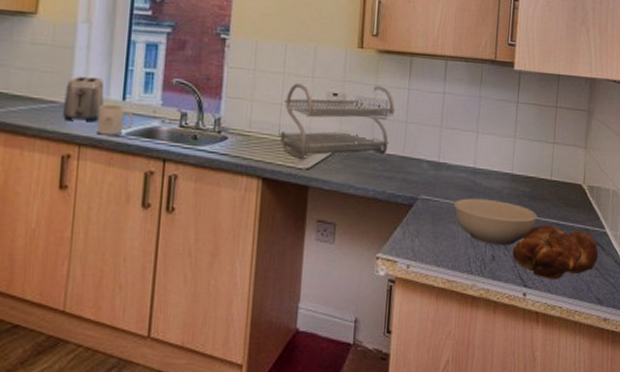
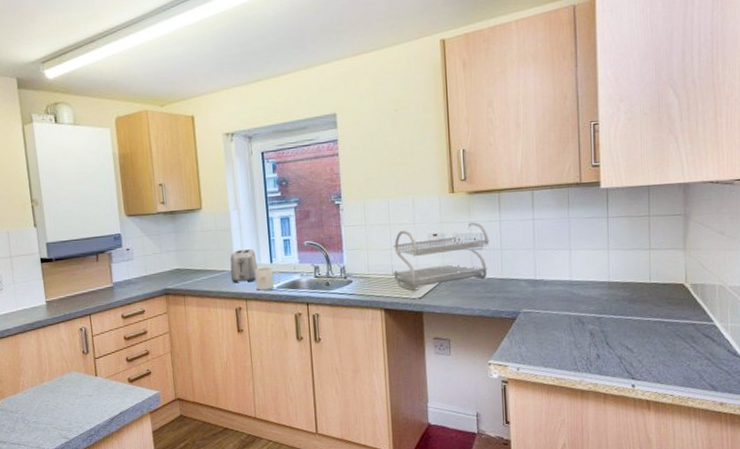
bowl: present [453,198,538,245] -> none [553,306,640,345]
bread loaf: present [512,224,599,280] -> none [617,323,709,372]

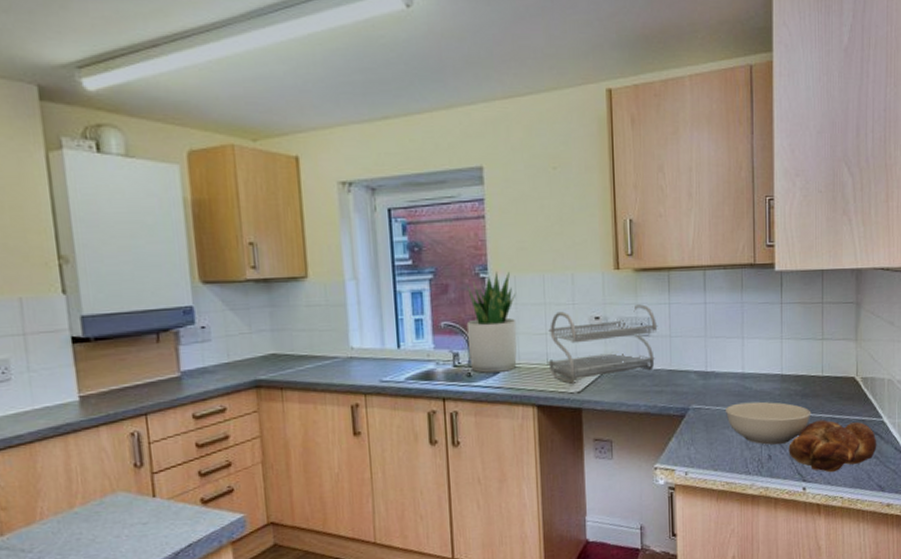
toaster: present [229,248,258,284] -> none [344,329,381,374]
mug: present [254,266,281,291] -> none [376,352,410,383]
planter: none [325,198,367,283] -> present [466,271,518,373]
bowl: none [553,306,640,345] -> present [725,401,812,445]
bread loaf: none [617,323,709,372] -> present [788,420,877,473]

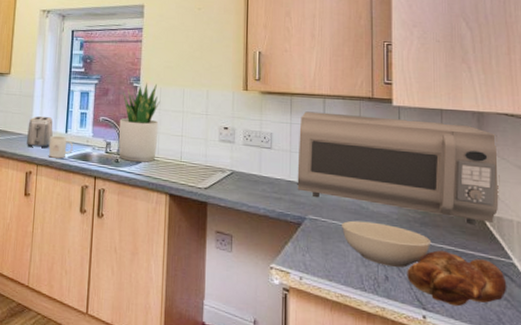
toaster: none [344,329,381,374] -> present [27,116,53,148]
mug: none [376,352,410,383] -> present [48,135,73,159]
dish rack: present [547,304,658,384] -> none [181,119,280,180]
microwave: none [678,284,875,390] -> present [297,111,500,225]

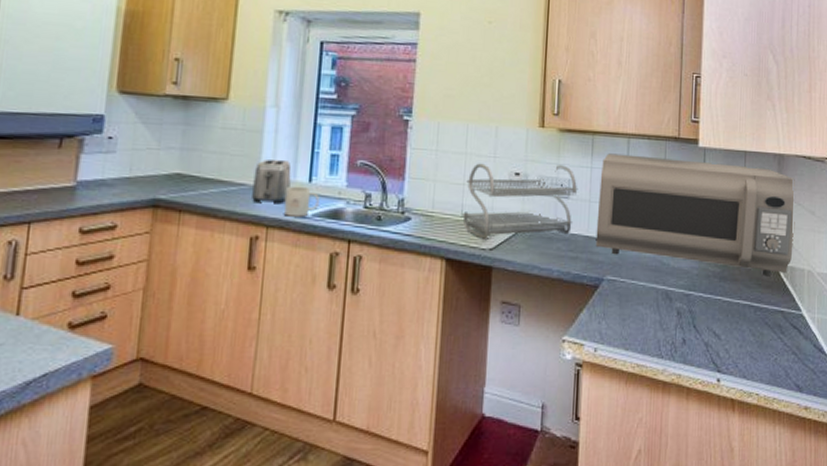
planter: present [118,83,160,162] -> none [381,116,437,219]
dish rack: none [181,119,280,180] -> present [461,163,578,239]
bowl: present [341,220,432,268] -> none [640,279,729,328]
bread loaf: present [407,250,507,307] -> none [704,306,796,366]

